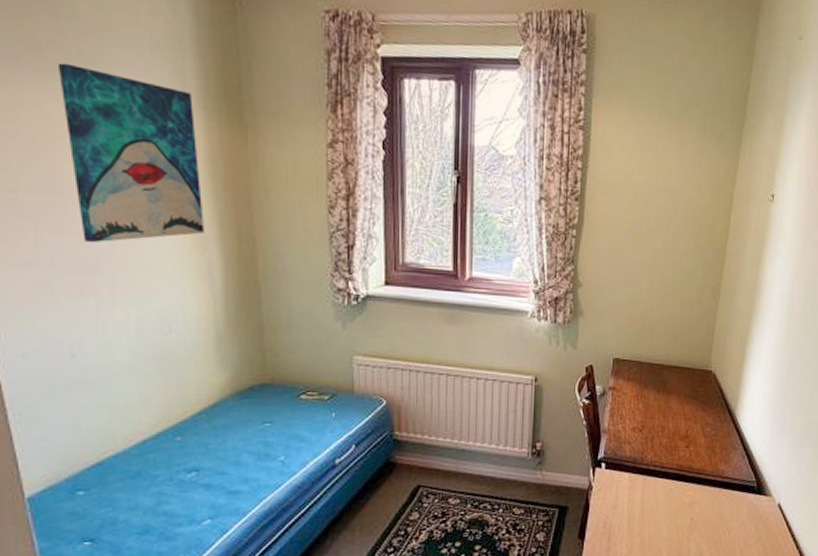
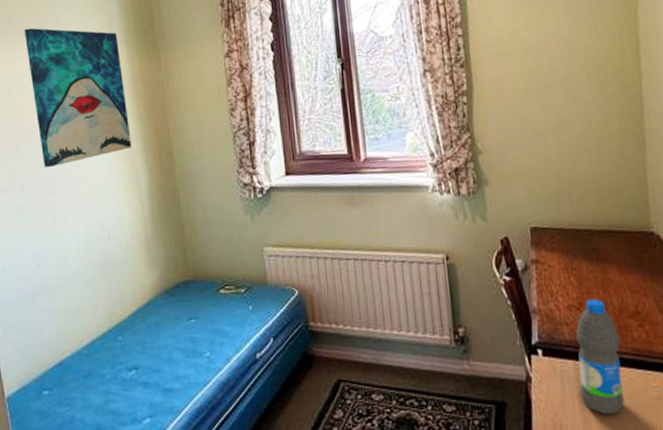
water bottle: none [630,423,669,517] -> present [575,299,624,415]

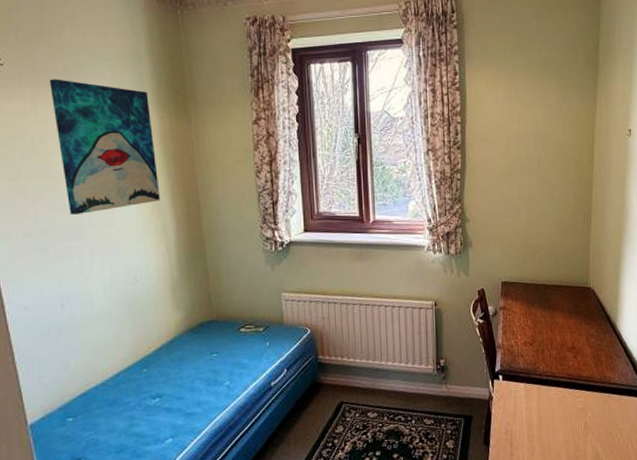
water bottle: present [575,299,624,415] -> none [527,337,559,423]

